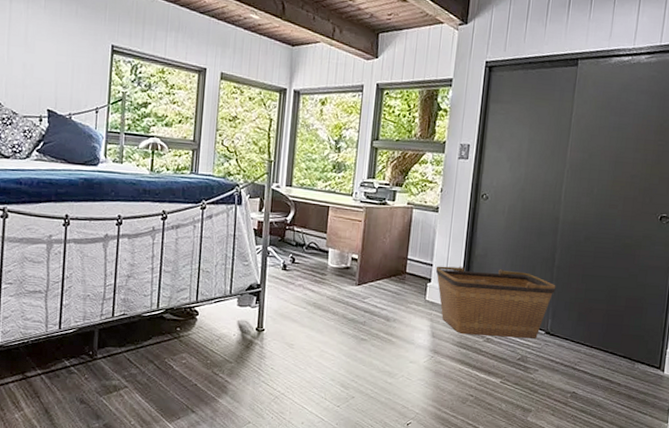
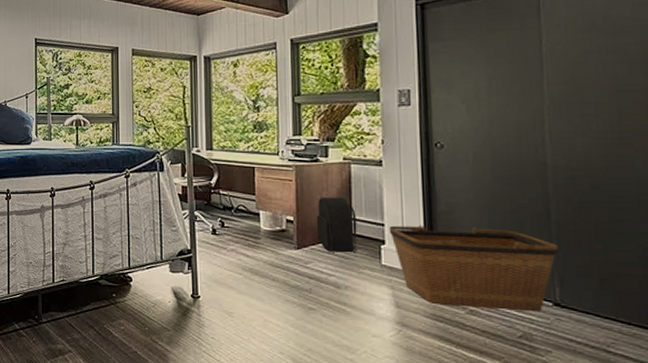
backpack: none [377,235,412,290] -> present [316,193,358,253]

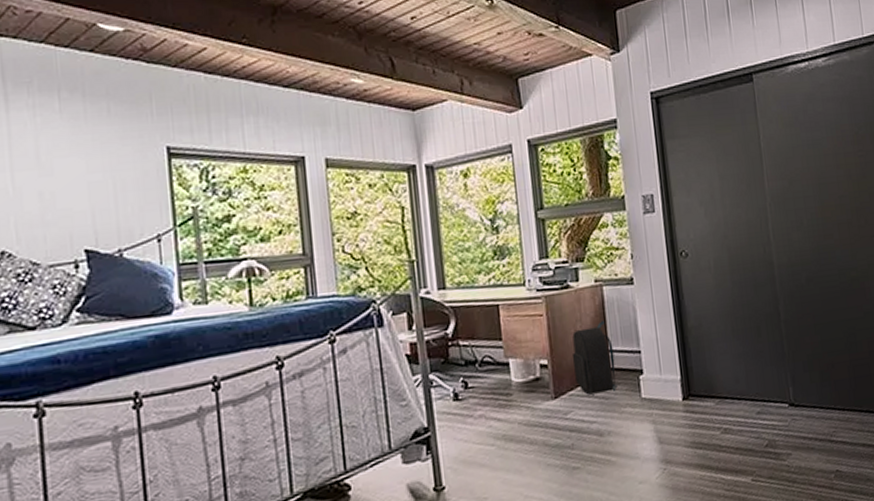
bicycle basket: present [388,225,559,311] -> none [645,336,789,431]

